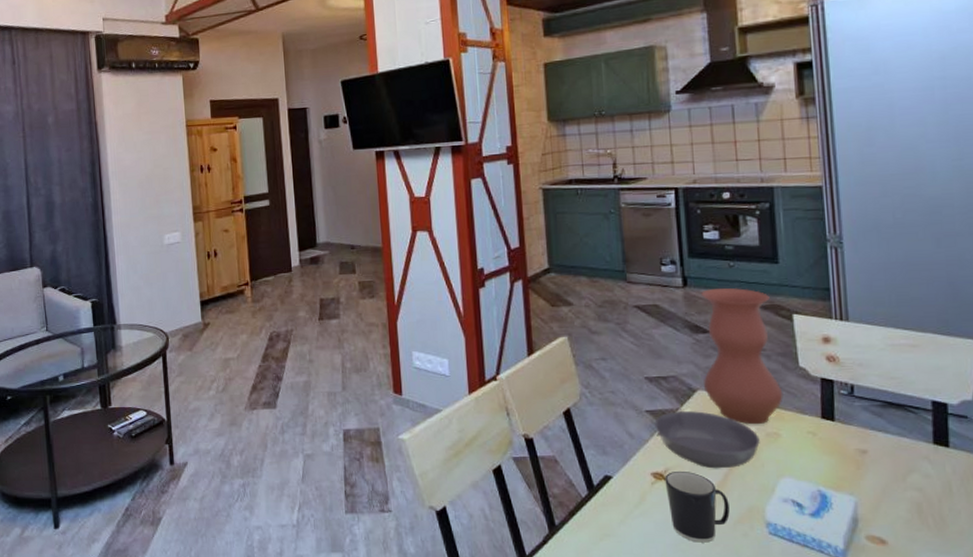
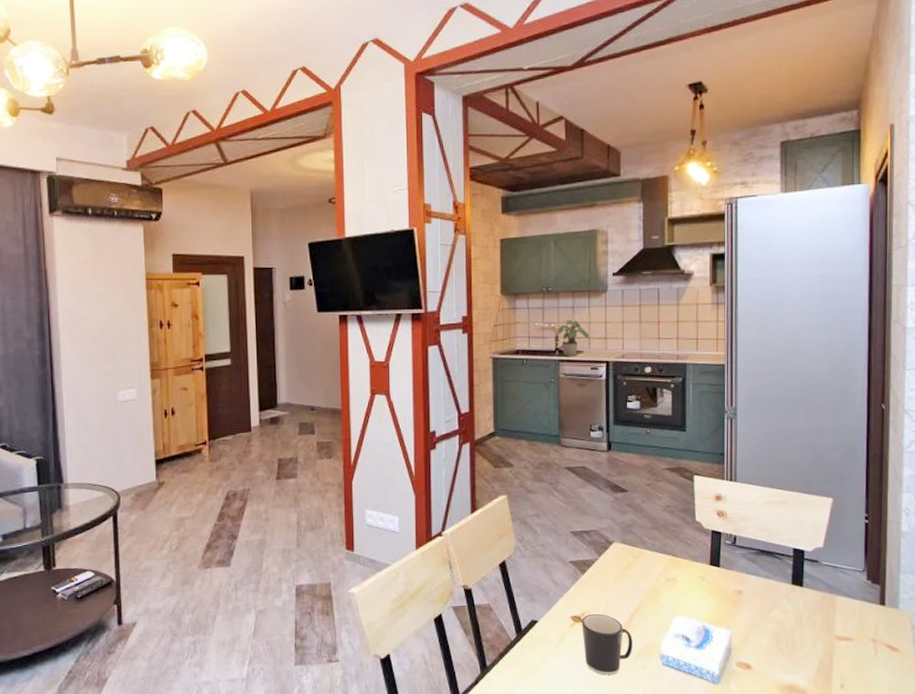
potted plant: none [614,144,653,185] -> present [557,320,589,357]
bowl: present [654,411,760,469] -> none [576,561,660,611]
vase: present [701,287,783,425] -> none [619,451,682,572]

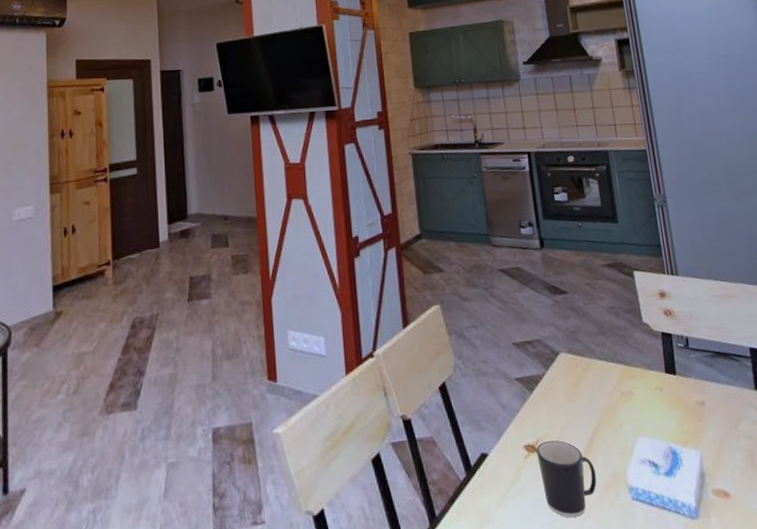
potted plant: present [557,320,589,357] -> none [474,110,508,150]

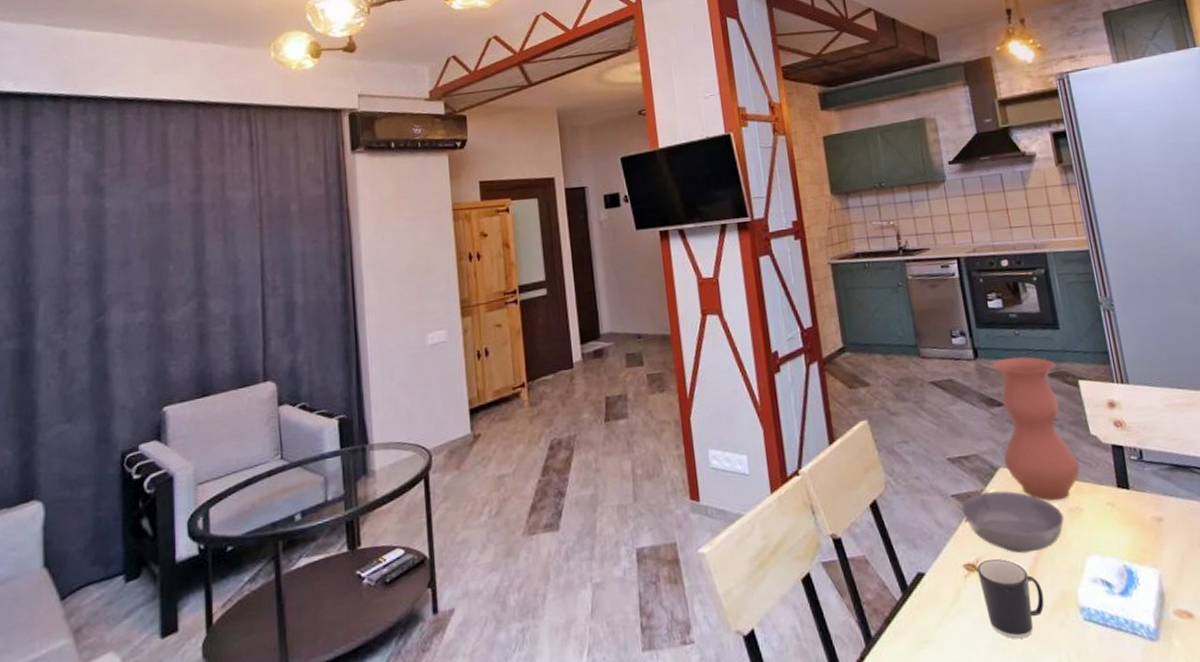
bowl: none [523,375,617,435] -> present [961,491,1064,554]
vase: none [556,247,633,386] -> present [992,356,1080,502]

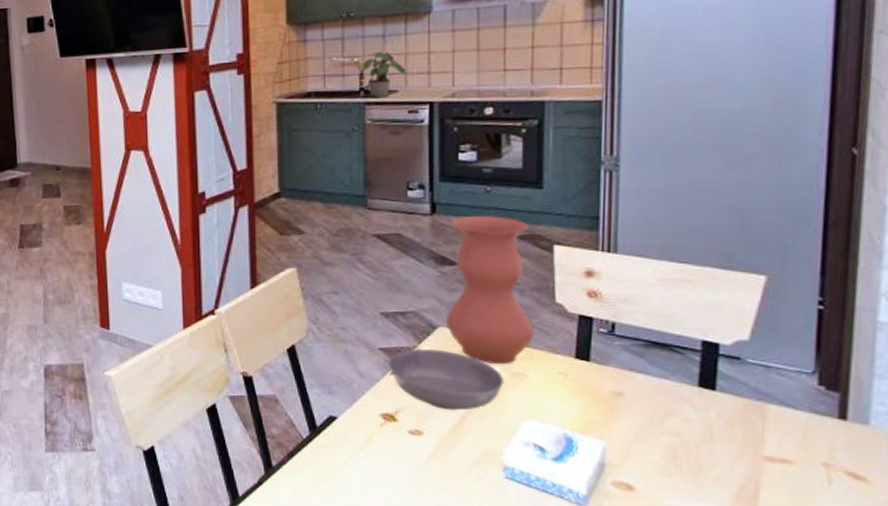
potted plant: none [897,215,934,256] -> present [362,51,406,99]
mug: present [977,558,1045,639] -> none [395,412,464,486]

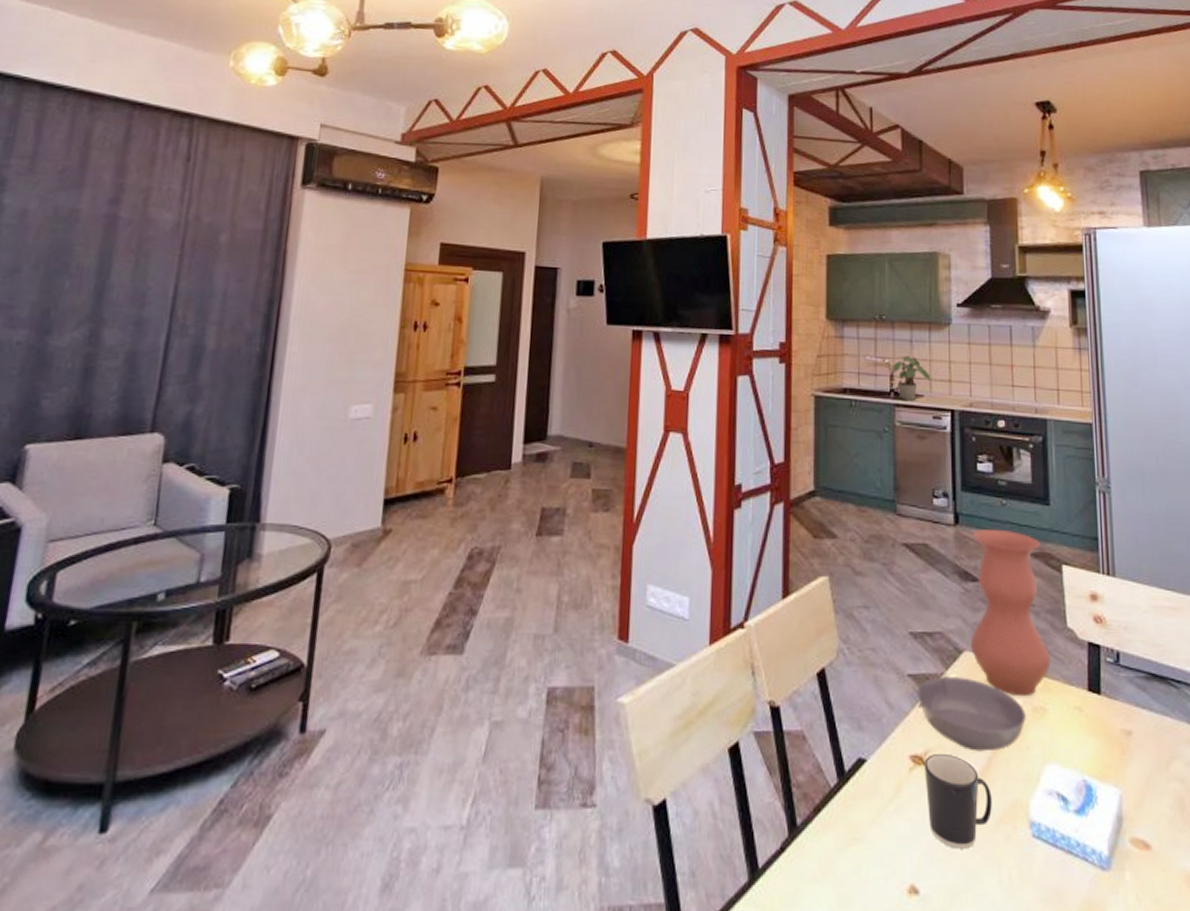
mug: none [395,412,464,486] -> present [924,753,992,849]

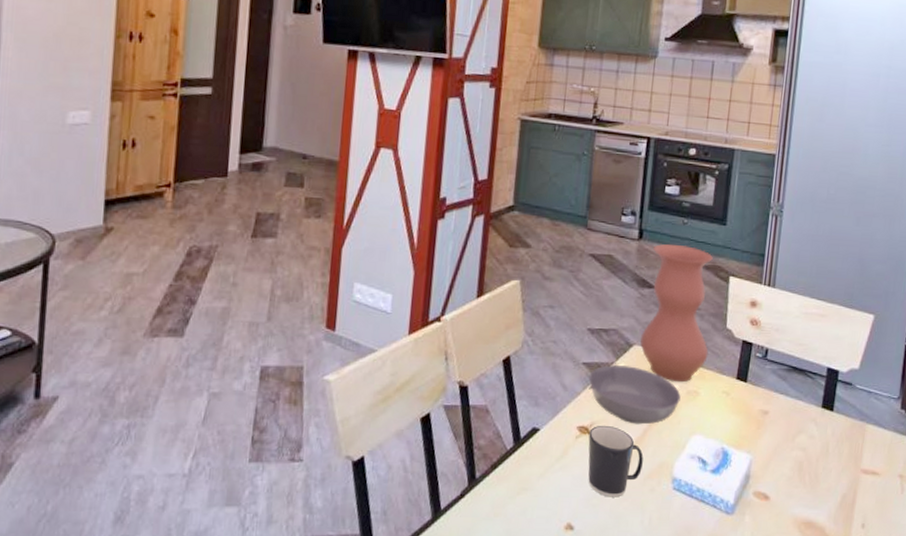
potted plant: present [892,355,931,401] -> none [597,85,632,128]

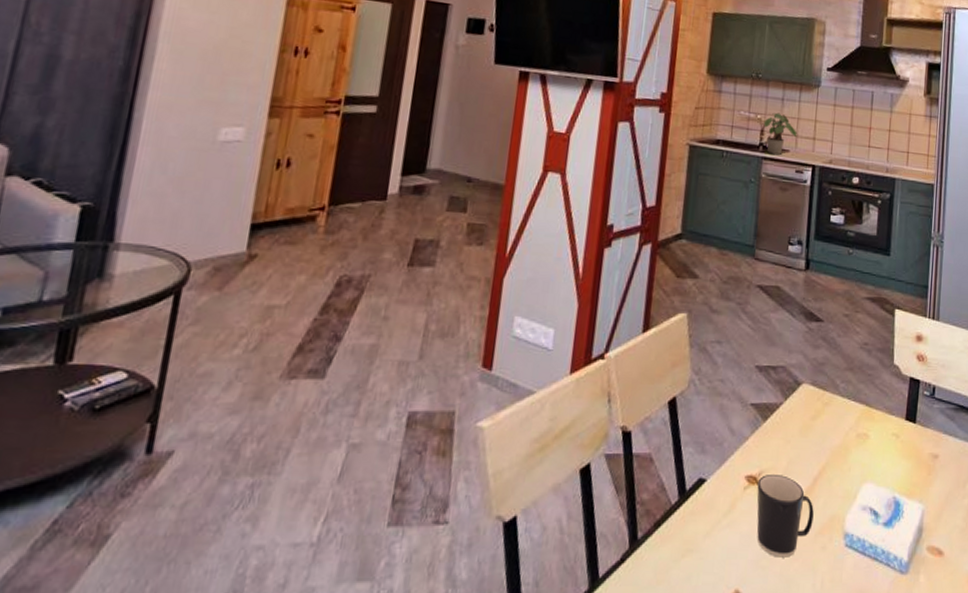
bowl: present [588,365,681,425] -> none [756,406,851,472]
potted plant: none [597,85,632,128] -> present [763,112,797,156]
vase: present [640,243,713,382] -> none [809,274,878,424]

